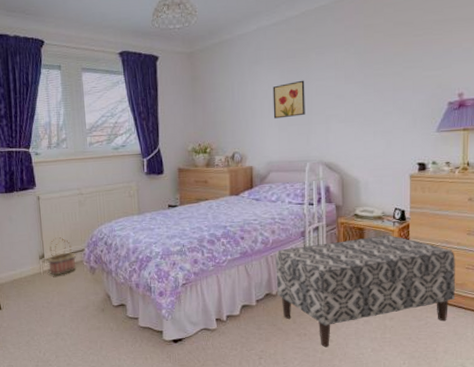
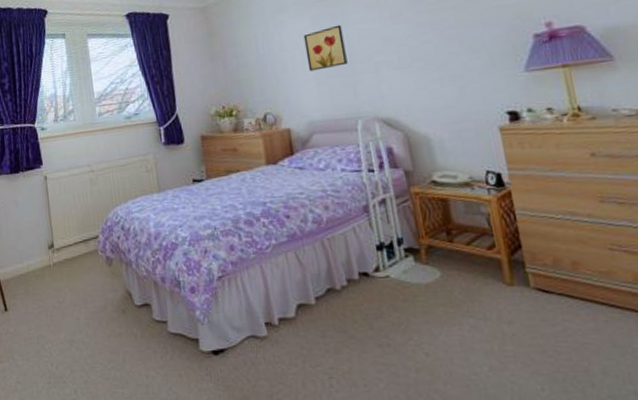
basket: present [47,237,77,276] -> none [57,222,91,269]
bench: present [275,235,456,347] -> none [333,206,603,363]

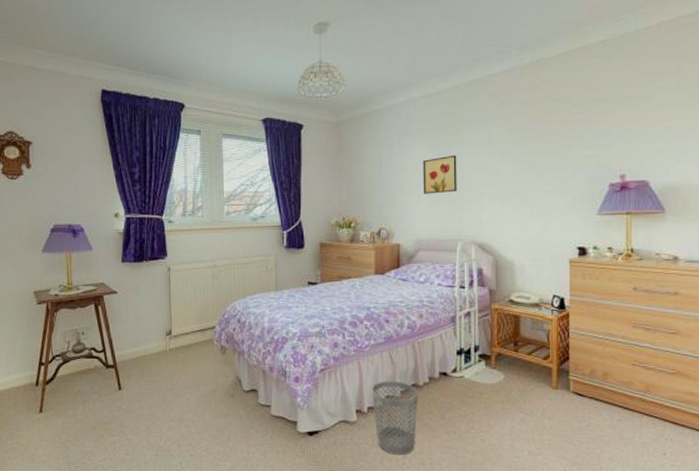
wastebasket: none [280,285,342,375] -> present [372,381,418,454]

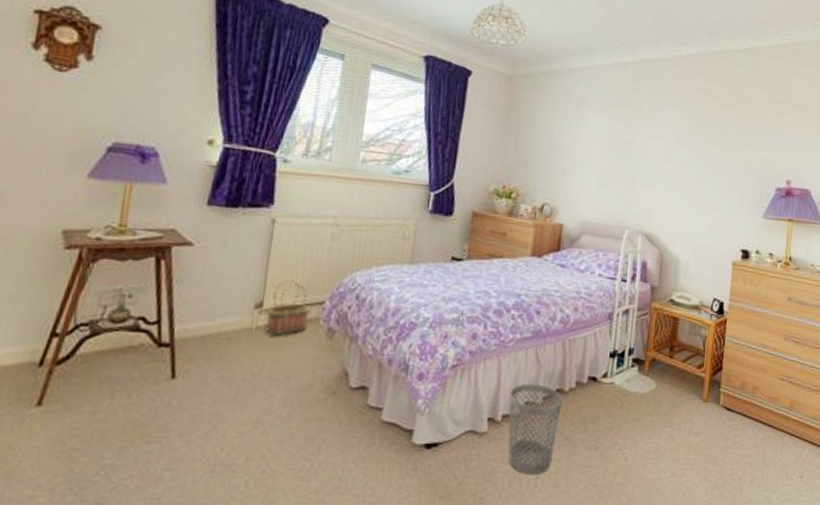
basket: none [174,312,206,355] -> present [265,280,310,335]
wall art: present [423,155,457,194] -> none [595,133,635,174]

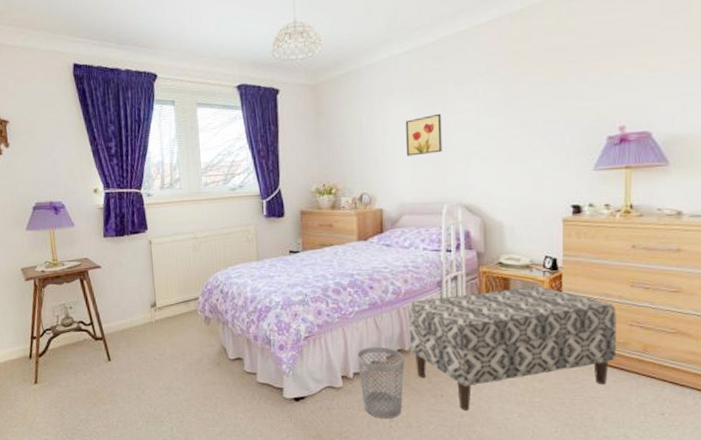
basket: present [265,280,310,335] -> none [159,284,190,326]
bench: none [570,329,770,466] -> present [408,286,617,410]
wall art: none [595,133,635,174] -> present [405,113,442,156]

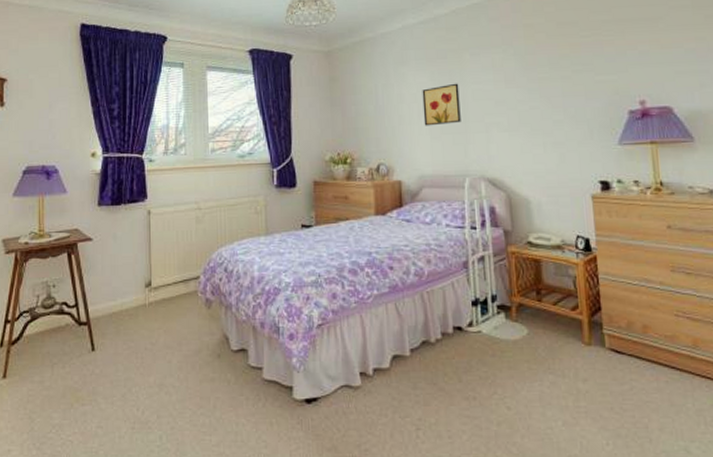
wastebasket: present [357,346,405,418] -> none [377,337,431,426]
bench: present [408,286,617,410] -> none [432,269,666,416]

